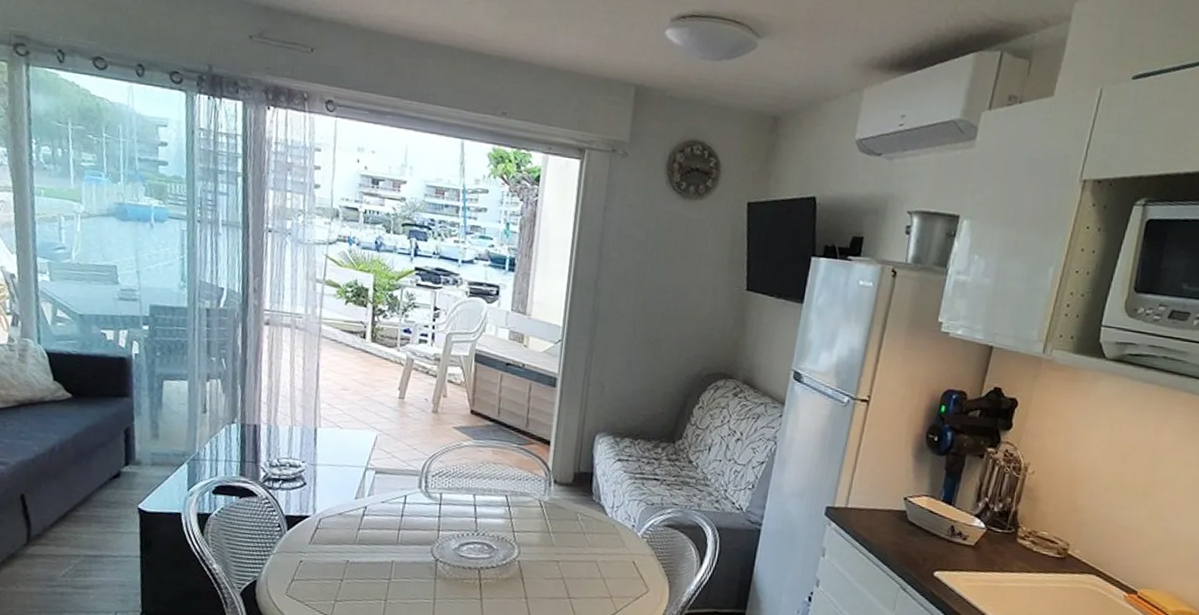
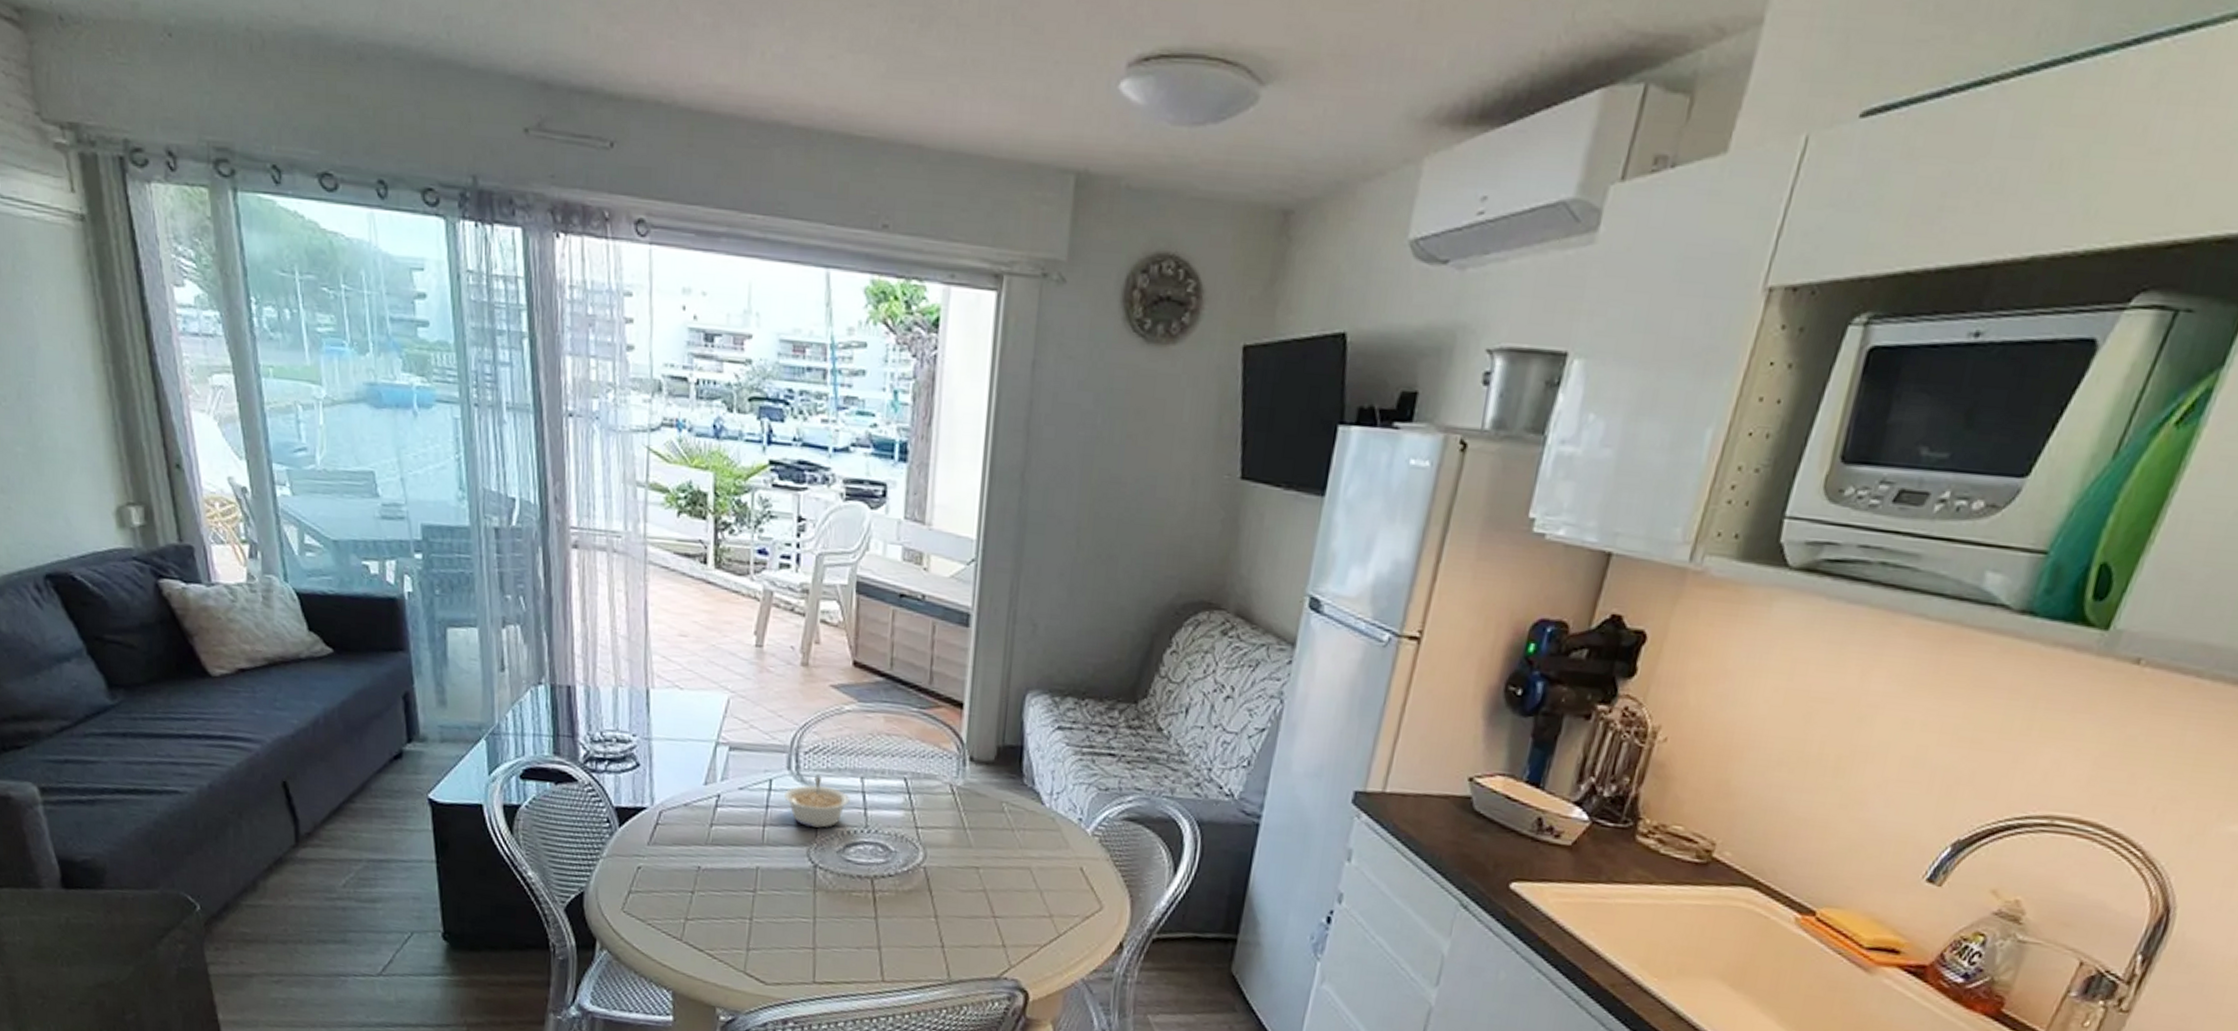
legume: none [415,493,465,532] -> present [784,776,850,828]

